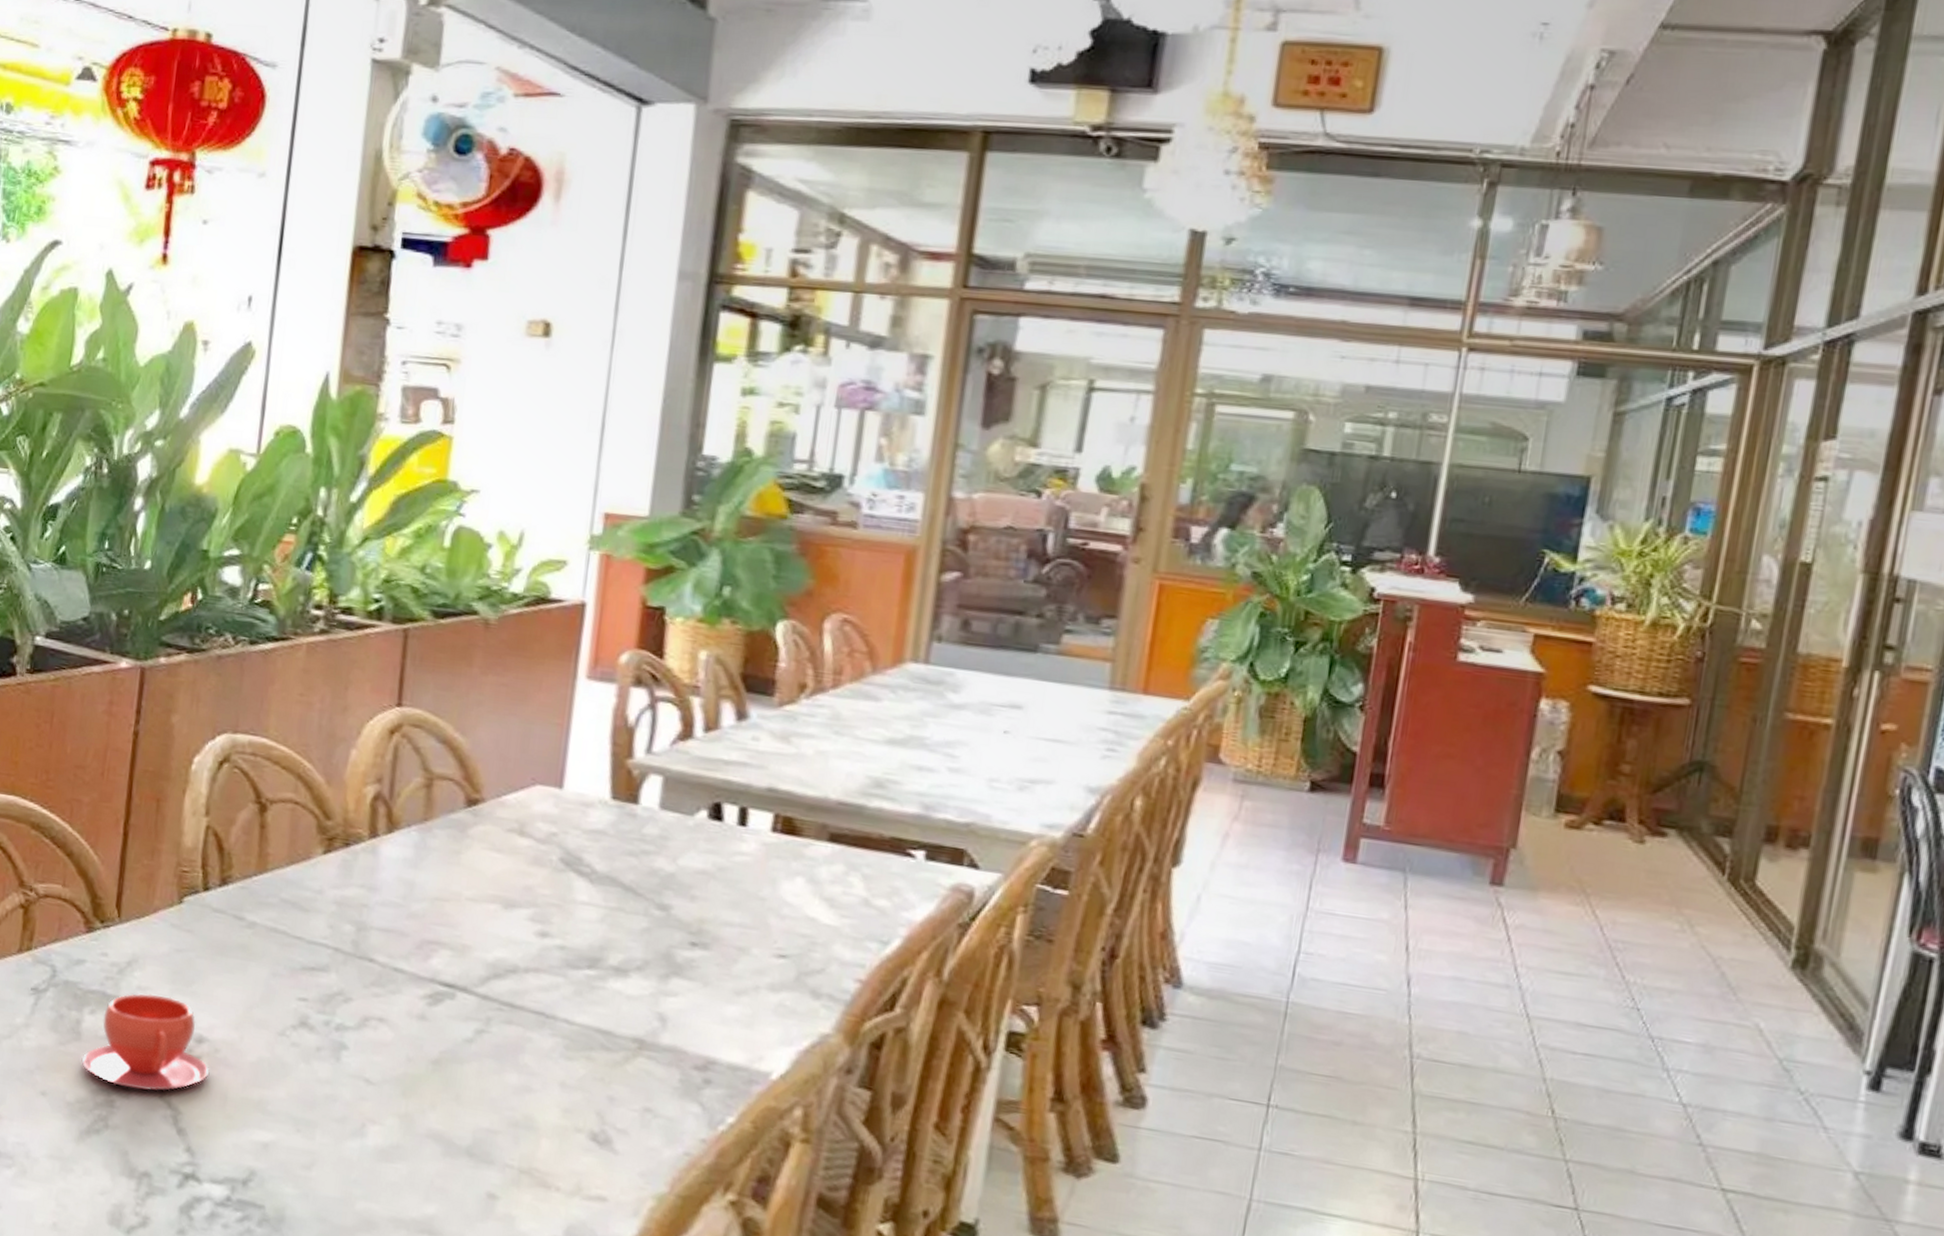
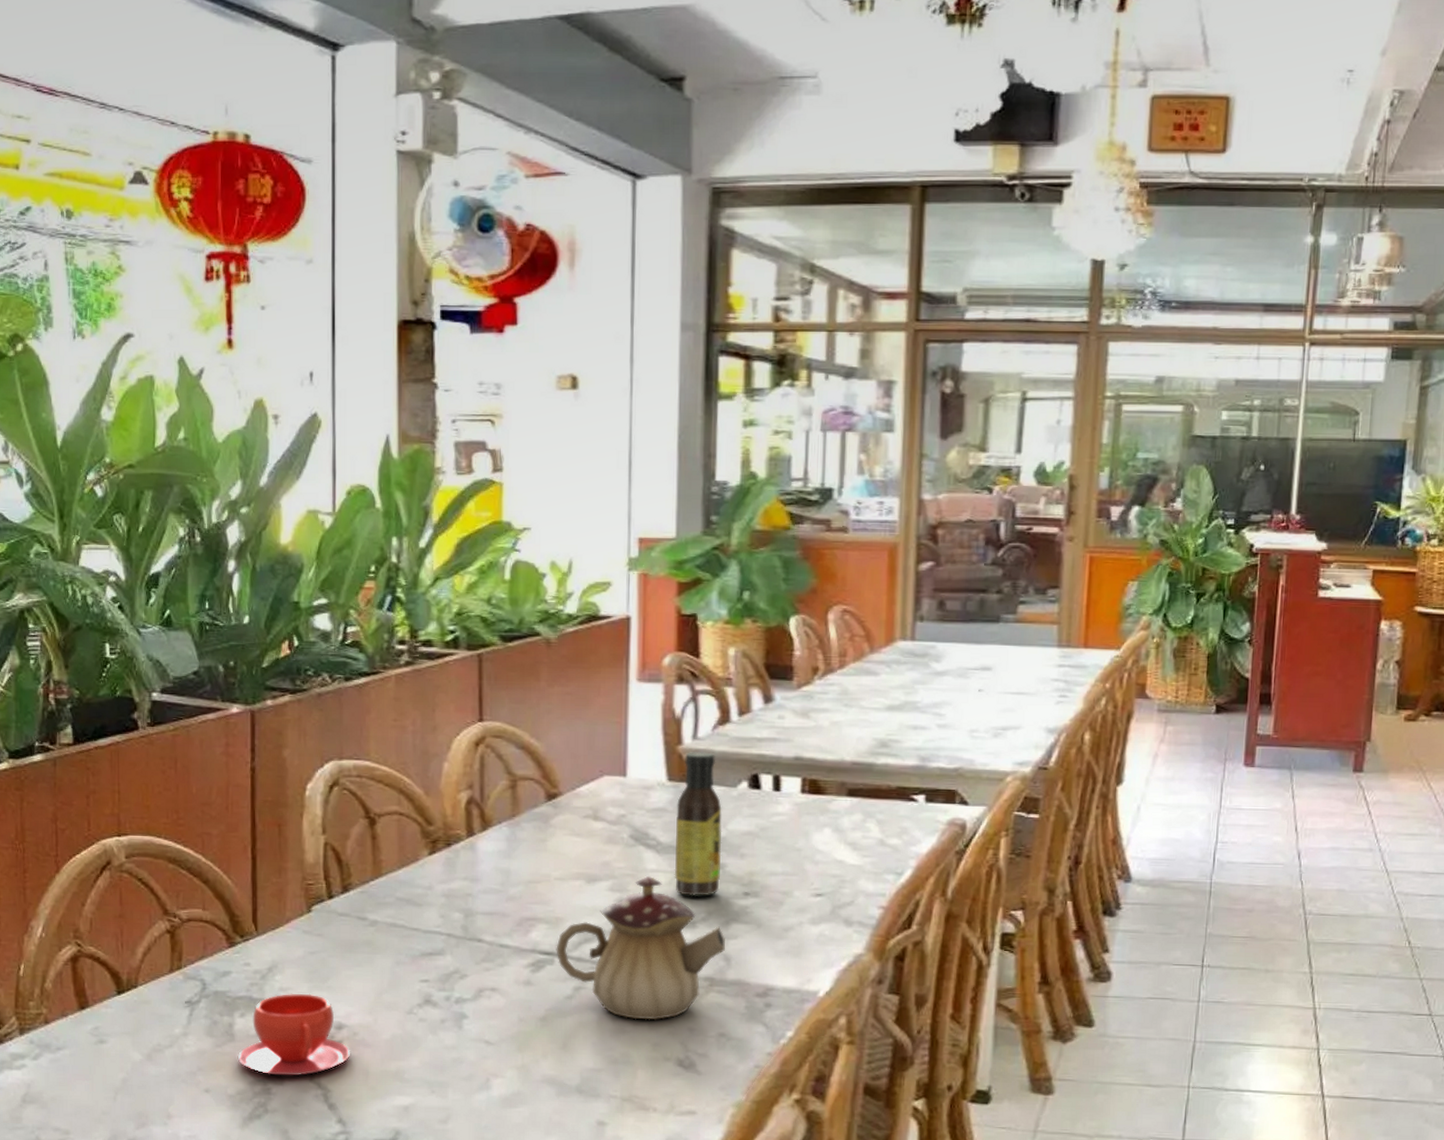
teapot: none [459,909,663,1082] -> present [556,876,726,1021]
sauce bottle: none [608,768,674,941] -> present [674,752,722,897]

